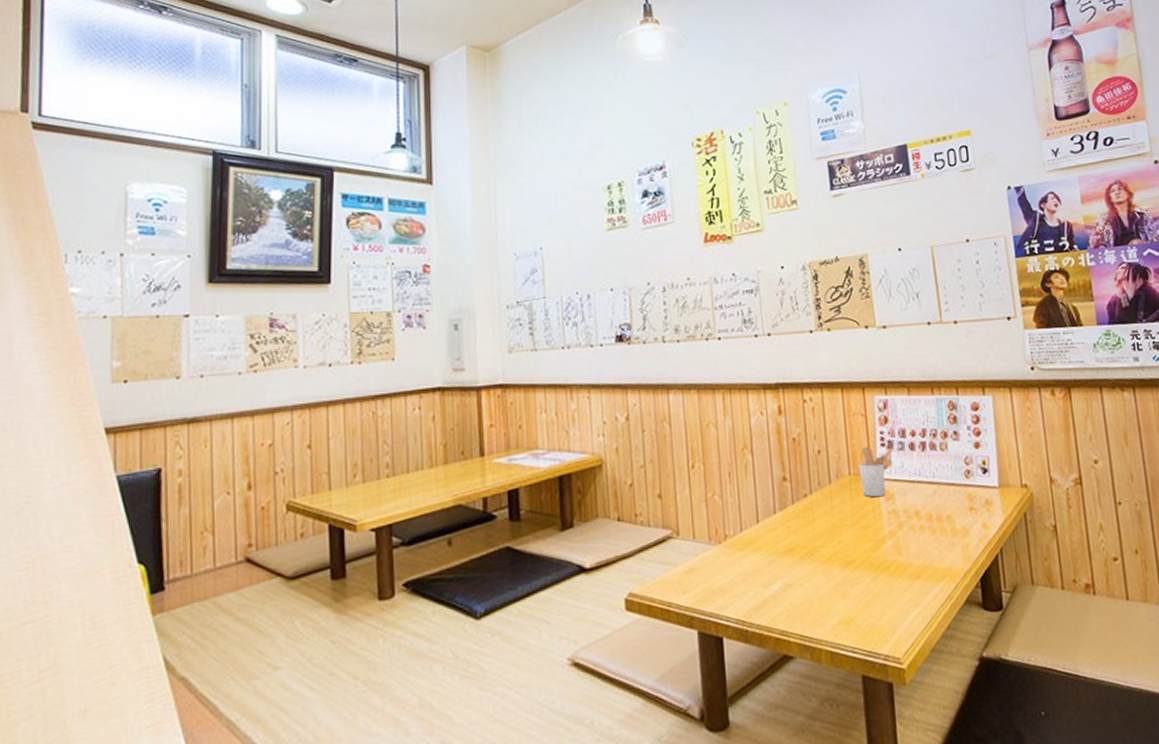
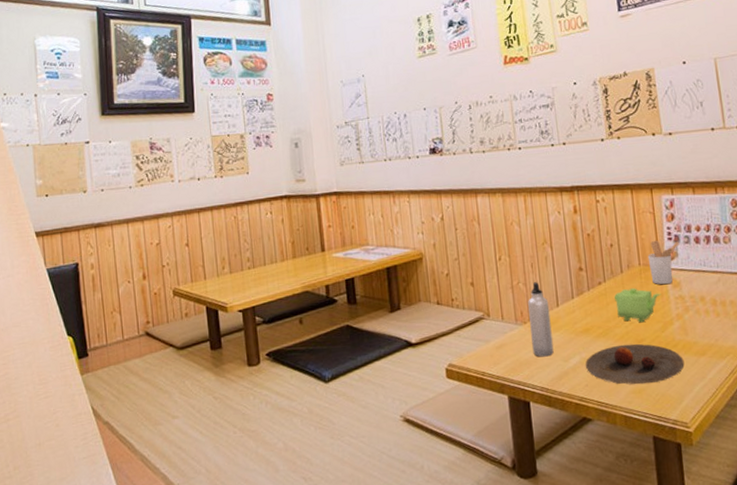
water bottle: none [724,494,752,584] -> present [528,282,554,357]
plate: none [788,565,898,615] -> present [586,343,685,385]
teapot: none [820,500,873,542] -> present [614,287,662,323]

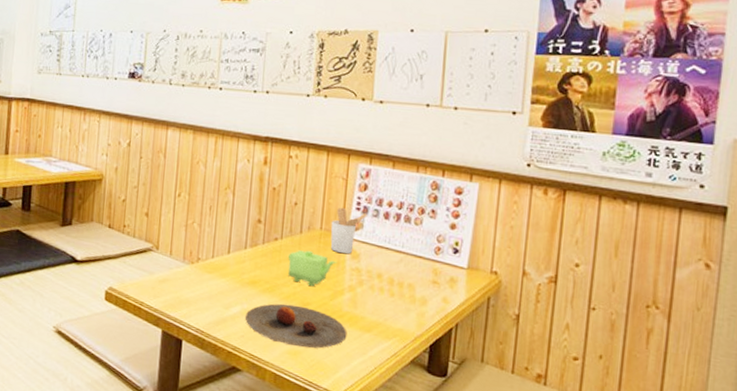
water bottle: present [528,282,554,357] -> none [195,225,220,301]

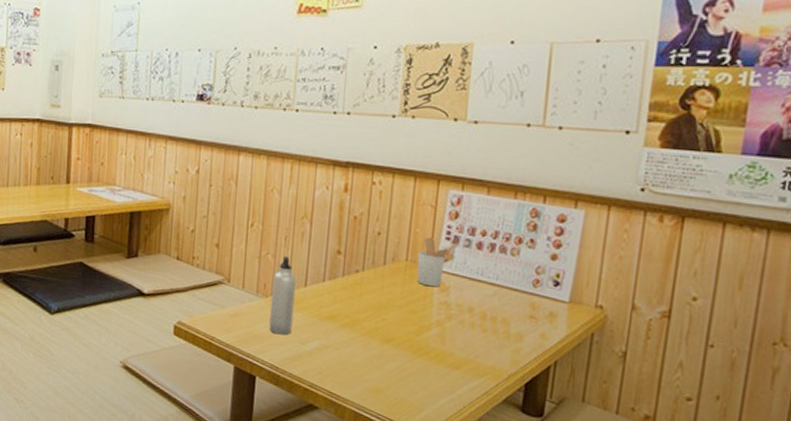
water bottle: none [195,225,220,301] -> present [269,256,297,336]
plate: present [245,303,347,349] -> none [323,339,434,386]
teapot: present [287,250,338,287] -> none [369,282,425,322]

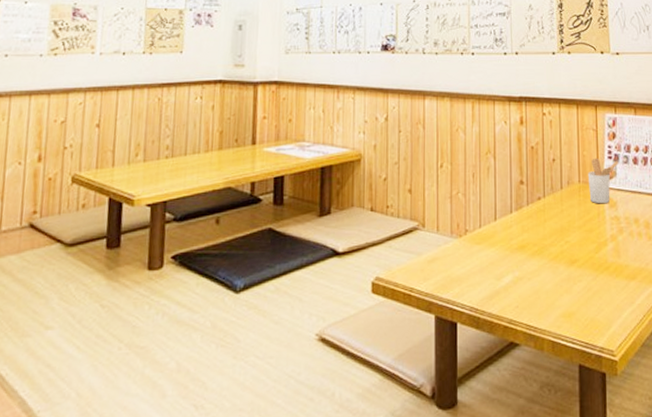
water bottle: present [269,256,297,336] -> none [466,193,487,274]

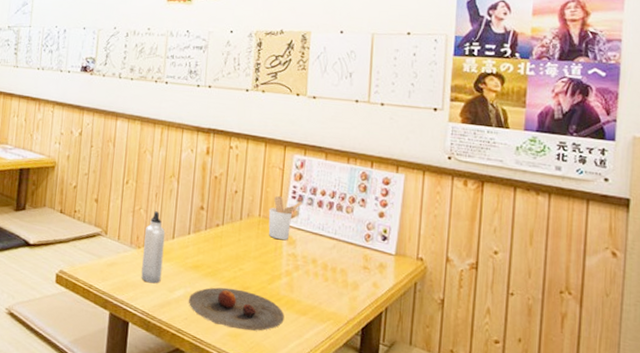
water bottle: none [466,193,487,274] -> present [141,211,165,284]
plate: none [518,264,615,308] -> present [189,287,285,331]

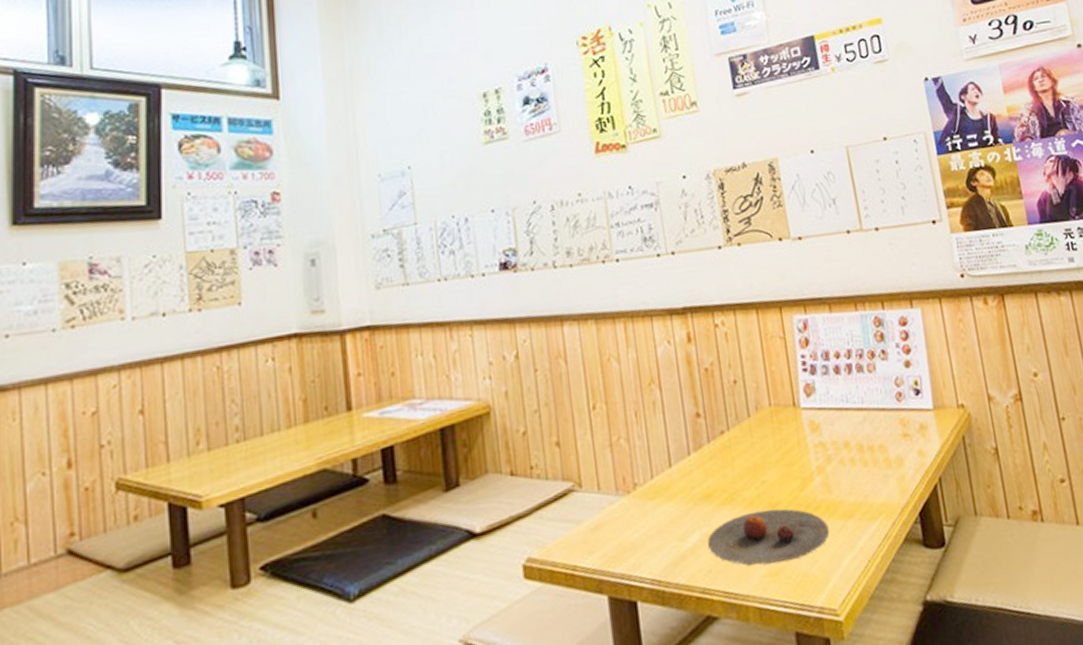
water bottle: present [141,211,165,284] -> none [631,435,667,538]
utensil holder: present [268,195,302,240] -> none [779,372,817,430]

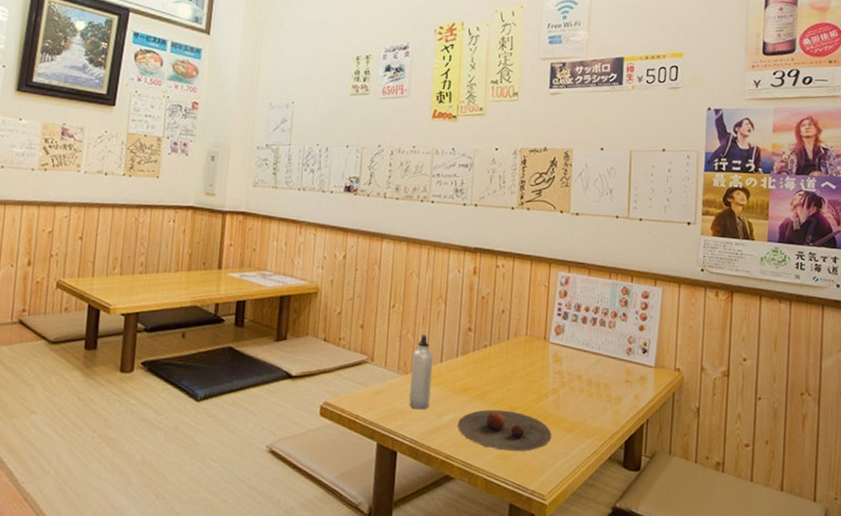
water bottle: none [631,435,667,538] -> present [409,335,433,410]

